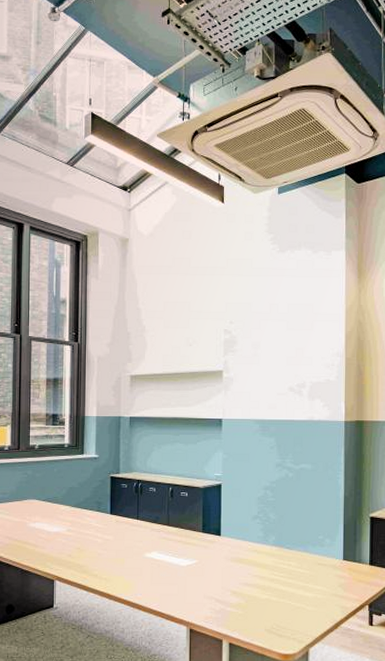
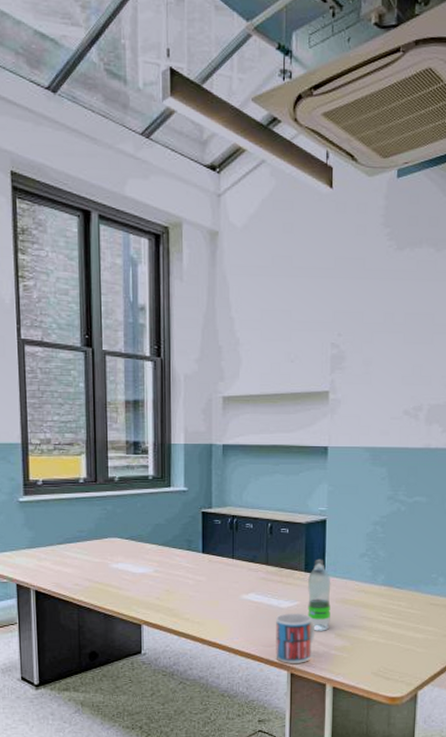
mug: none [175,571,213,620] -> present [275,613,316,665]
bottle: none [205,521,226,588] -> present [307,560,331,631]

